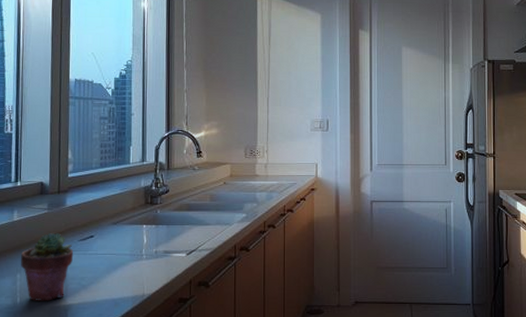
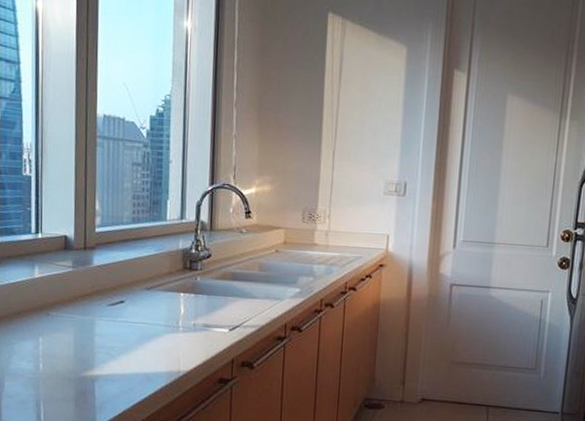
potted succulent: present [20,232,74,301] -> none [42,293,102,370]

